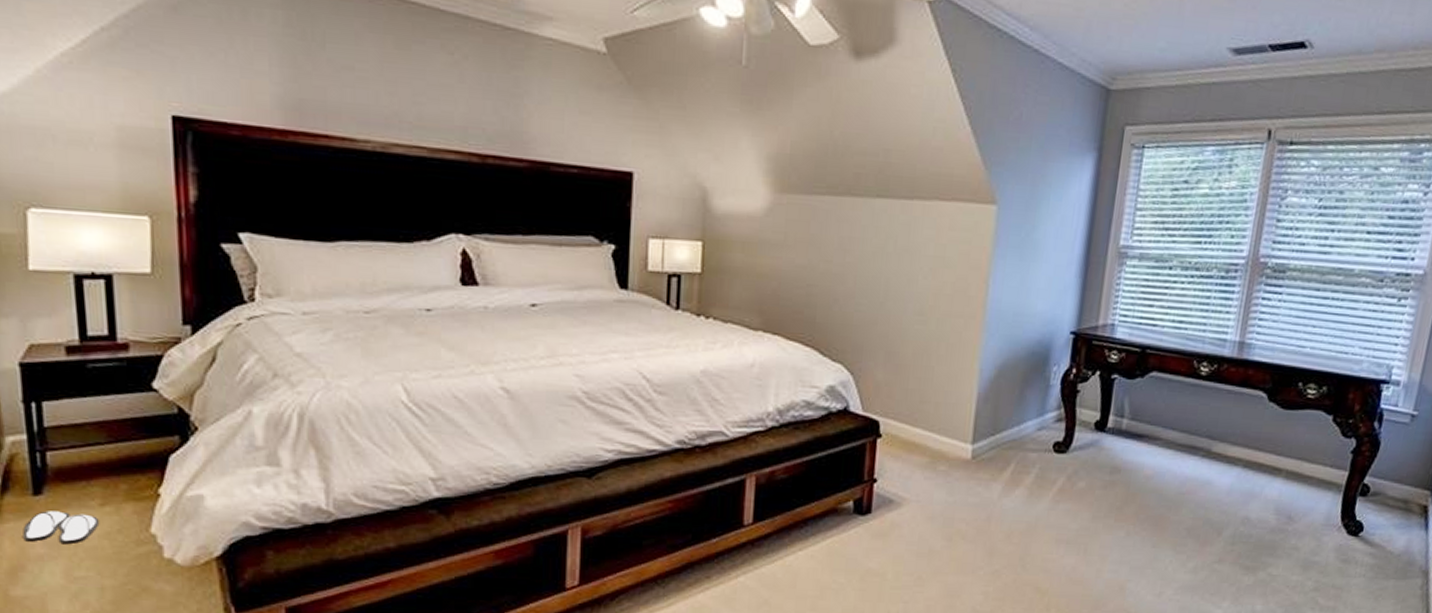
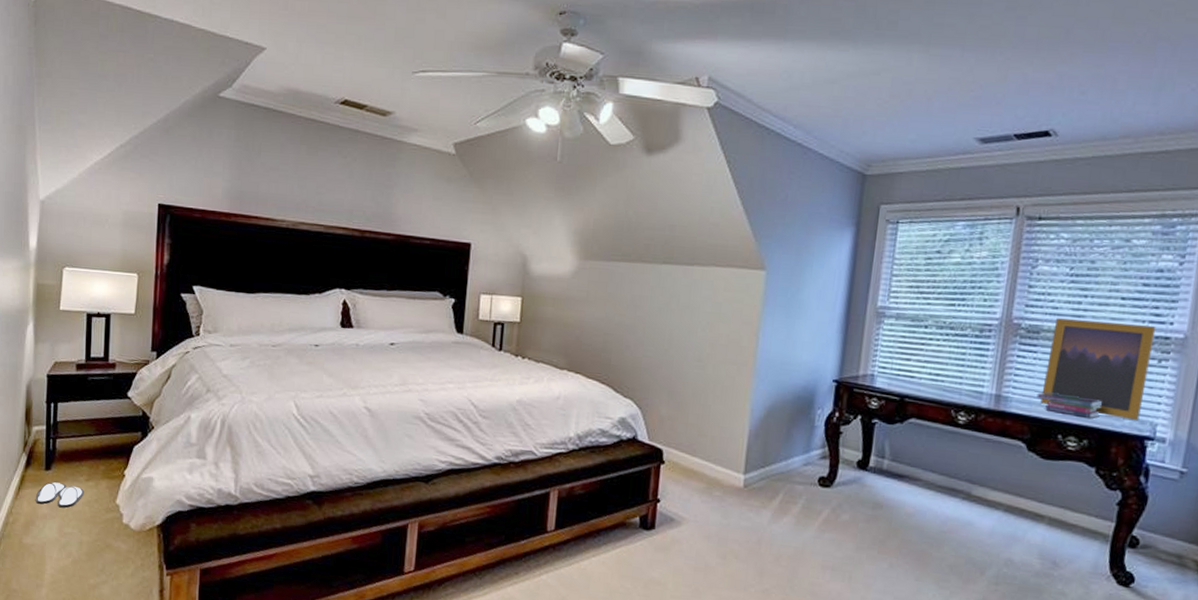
books: none [1280,337,1343,364] -> present [1036,392,1102,419]
picture frame: none [1283,255,1398,364] -> present [1040,318,1156,421]

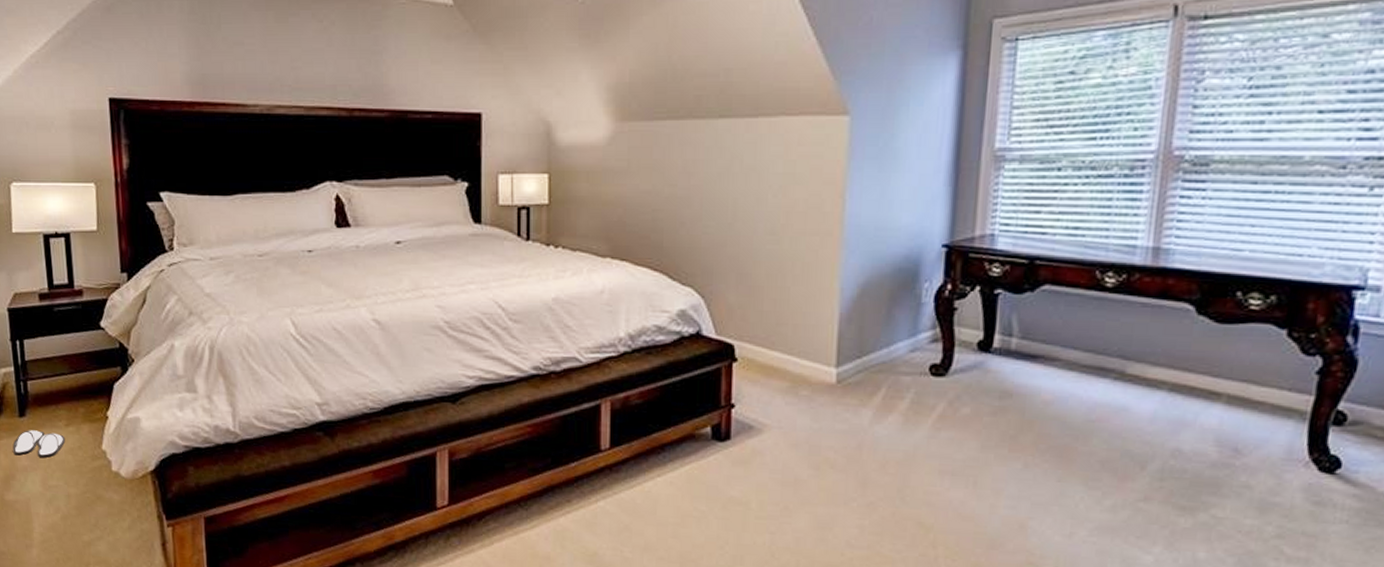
books: present [1036,392,1102,419] -> none [1207,239,1294,269]
picture frame: present [1040,318,1156,421] -> none [1212,144,1366,267]

